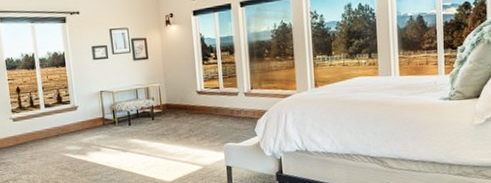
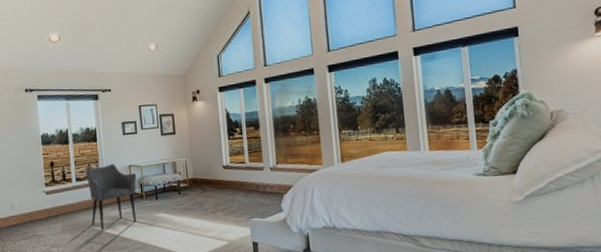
armchair: none [55,89,110,157] -> present [86,163,137,231]

